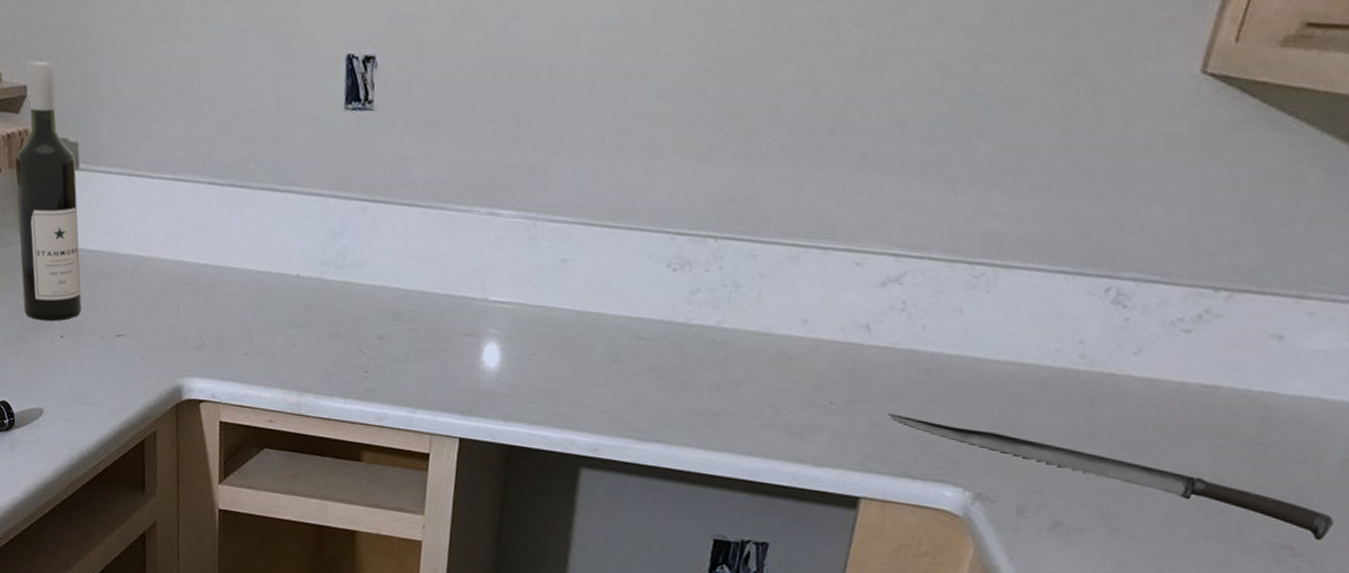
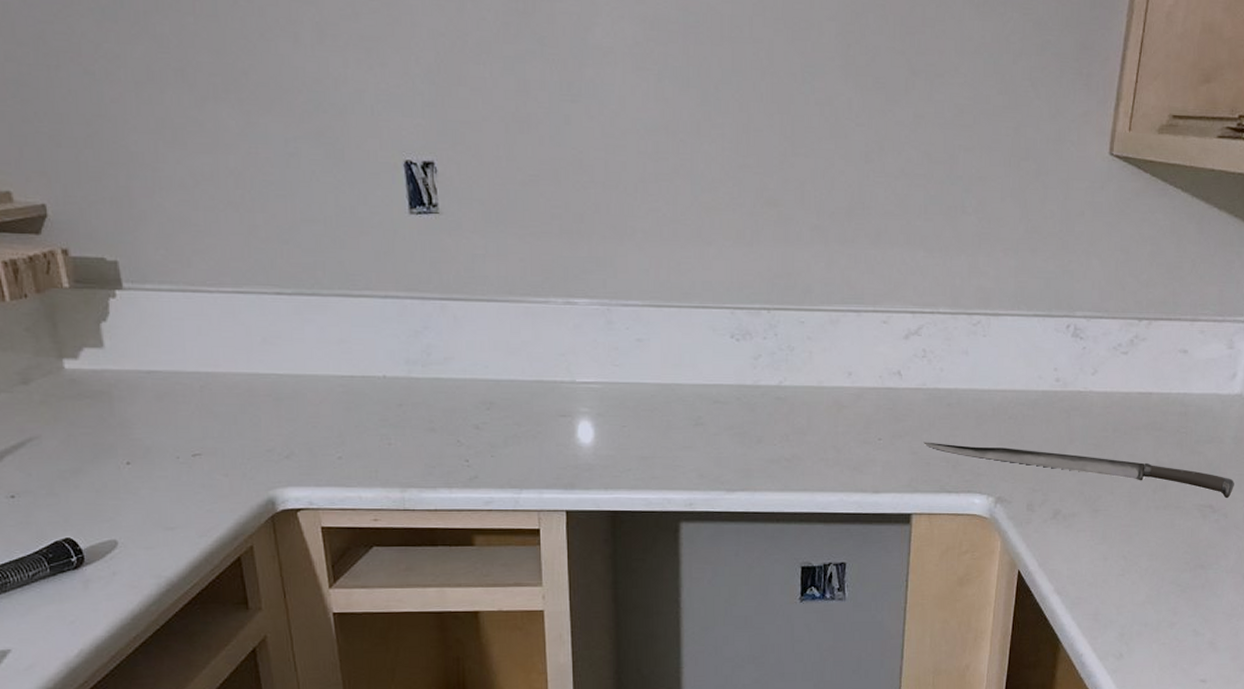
bottle: present [15,59,82,321] -> none [41,176,148,449]

